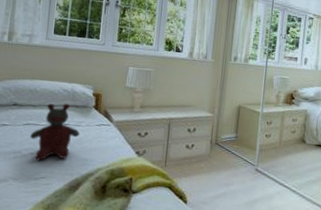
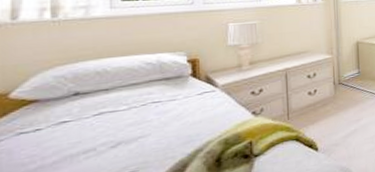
stuffed bear: present [30,103,79,161] -> none [106,78,176,154]

